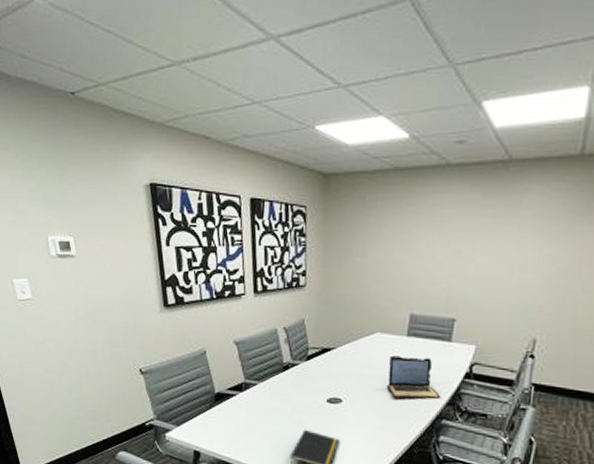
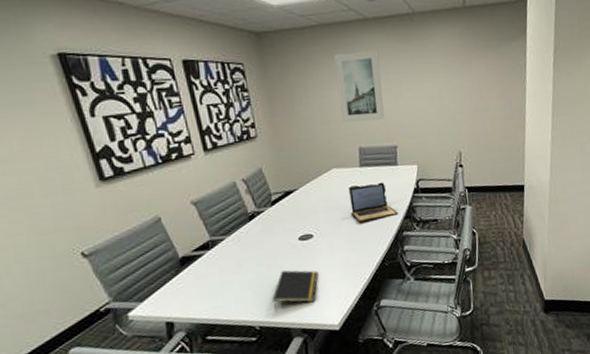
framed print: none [398,202,456,287] -> present [334,49,385,122]

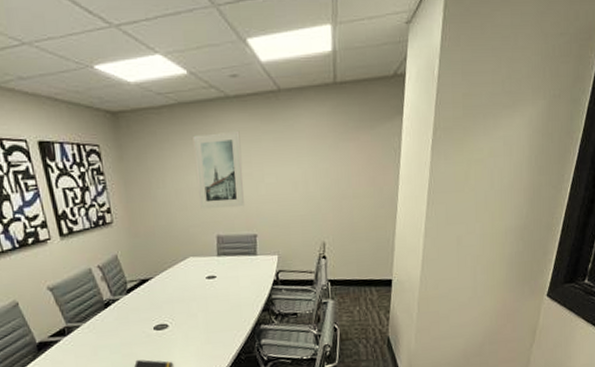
laptop: present [349,182,399,223] -> none [205,272,257,314]

